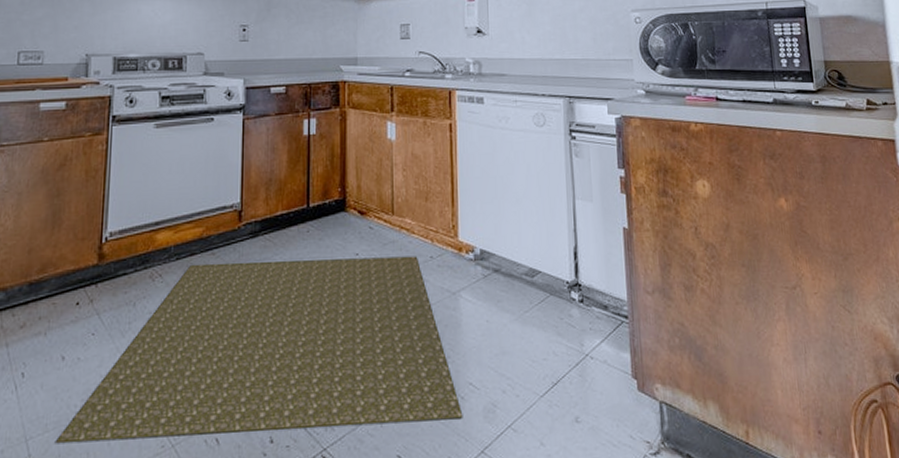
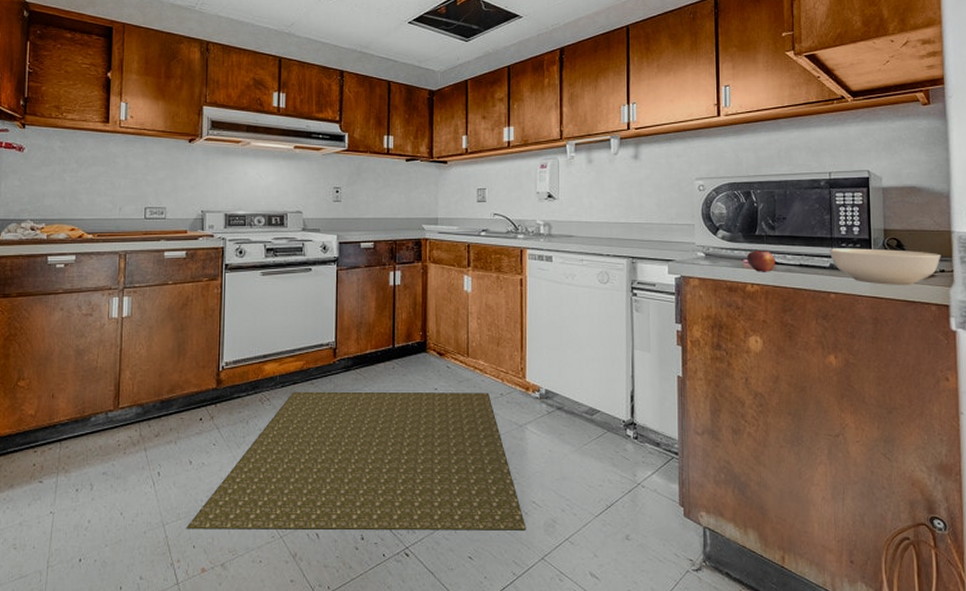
fruit: none [688,85,718,111] -> present [746,249,775,273]
bowl: none [771,81,883,120] -> present [829,248,941,285]

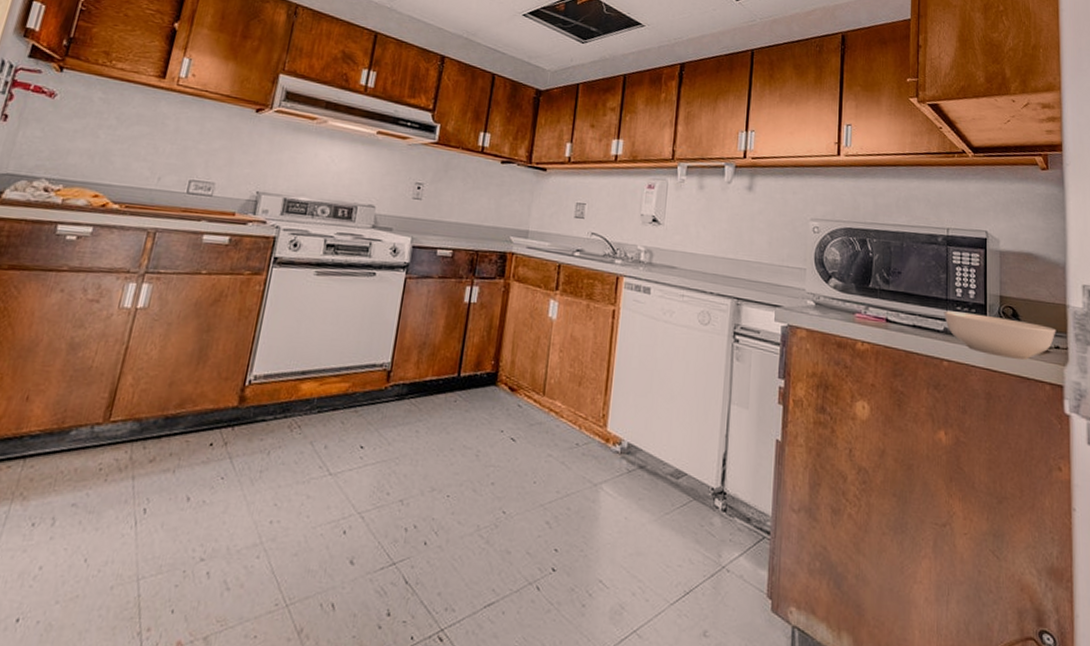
floor mat: present [186,391,527,531] -> none [167,419,589,617]
fruit: present [746,249,775,273] -> none [858,303,888,331]

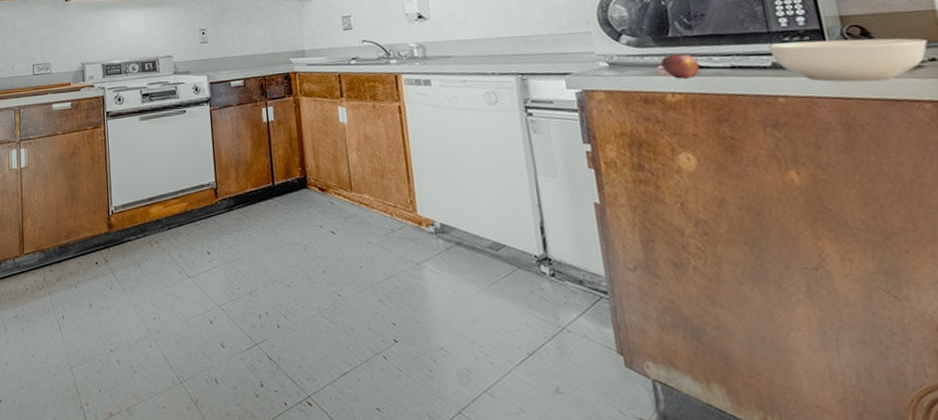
fruit: none [858,303,888,331] -> present [660,52,699,80]

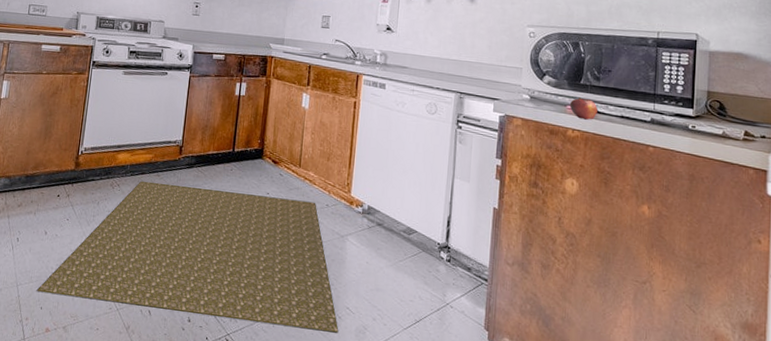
floor mat: none [91,228,438,380] -> present [36,180,339,333]
bowl: present [767,38,928,83] -> none [651,104,763,147]

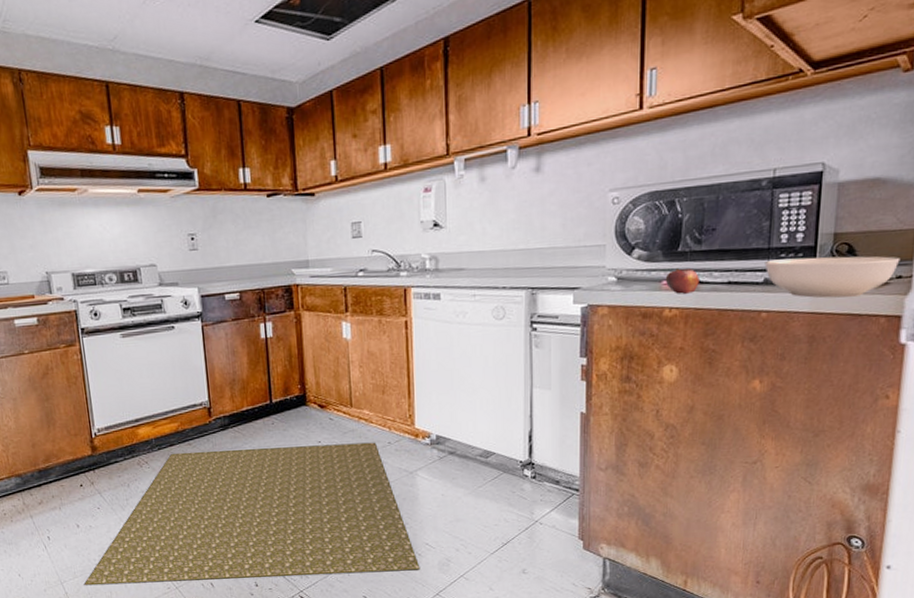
bowl: none [651,104,763,147] -> present [764,256,901,299]

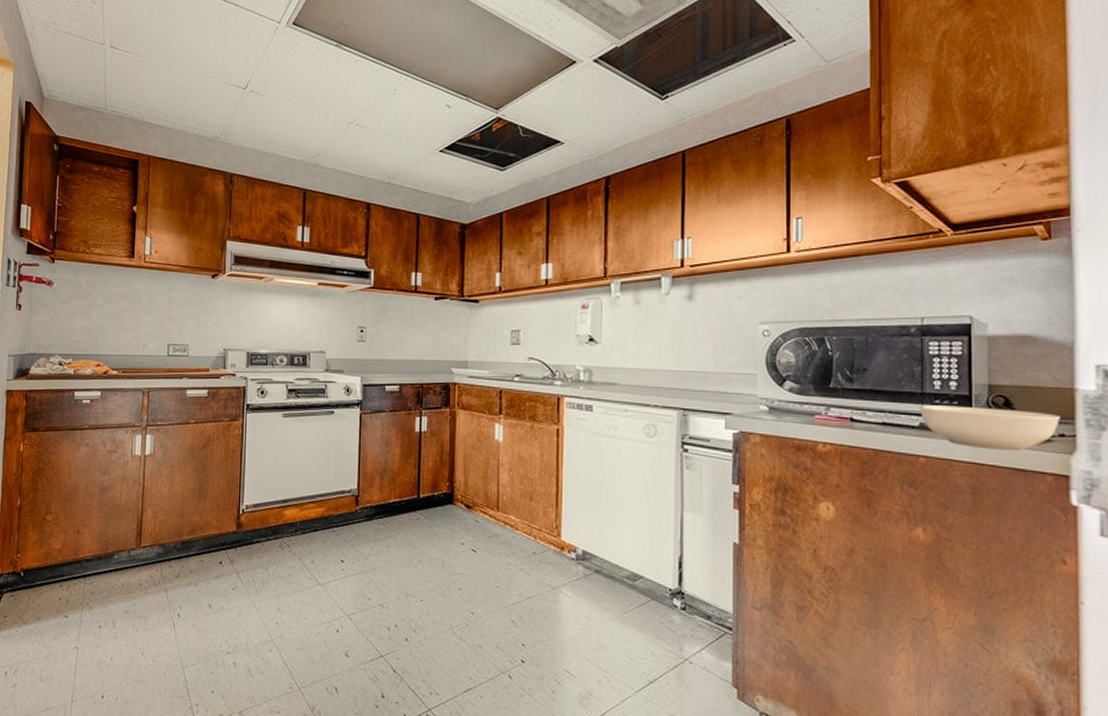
floor mat: present [83,442,420,585] -> none [205,539,559,701]
fruit: present [665,267,699,295] -> none [817,404,853,432]

